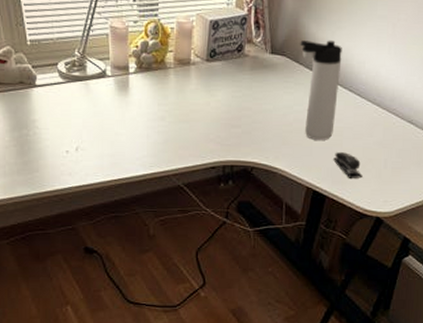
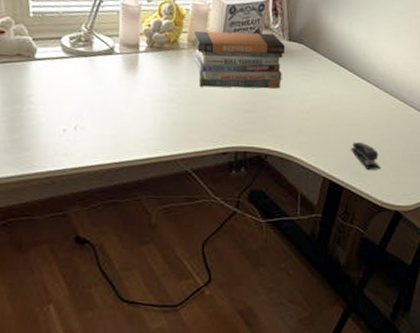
book stack: none [179,47,267,105] -> present [192,31,285,89]
thermos bottle: present [300,40,342,140] -> none [318,29,360,130]

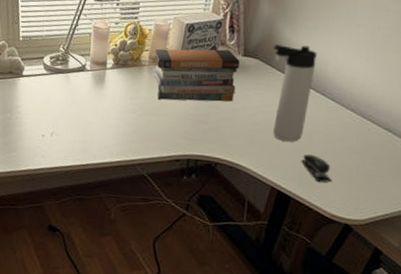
thermos bottle: none [318,29,360,130] -> present [273,44,317,142]

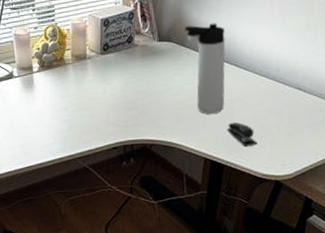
book stack: present [152,49,240,102] -> none [76,37,157,94]

